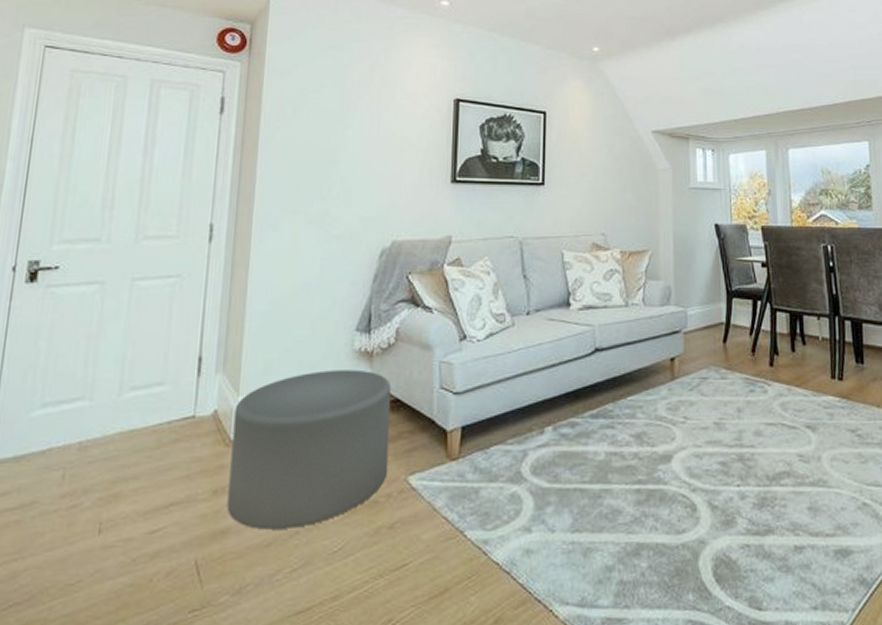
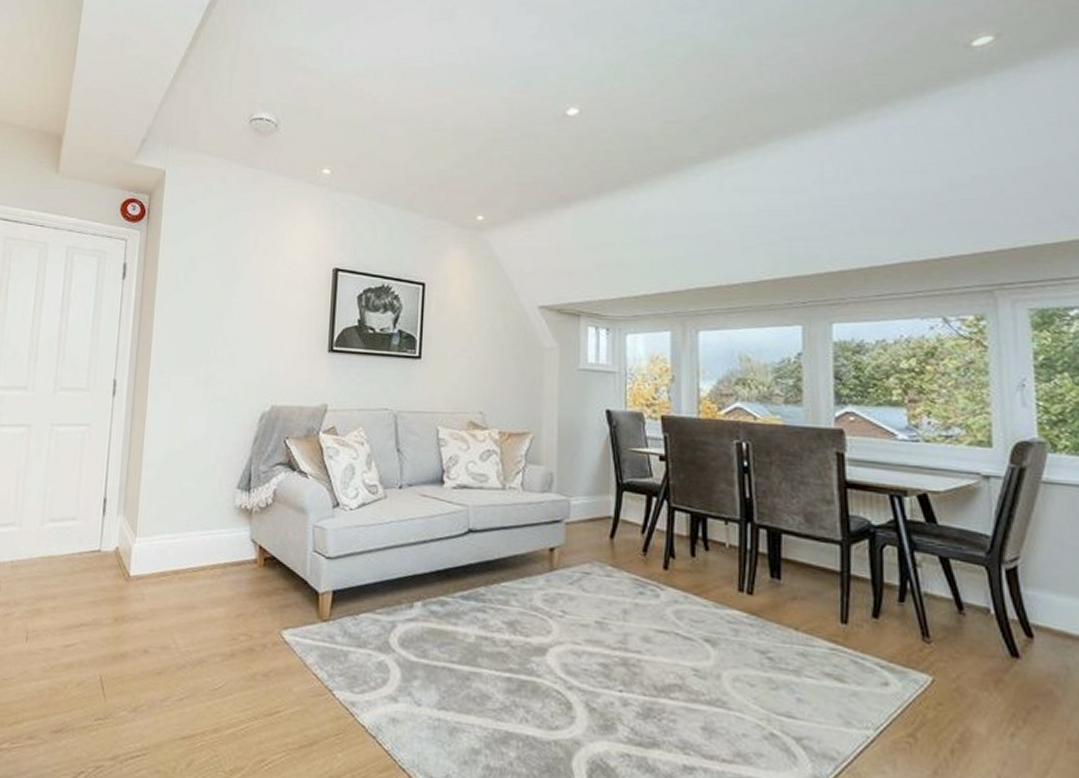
pouf: present [227,369,392,530] -> none [126,522,269,662]

